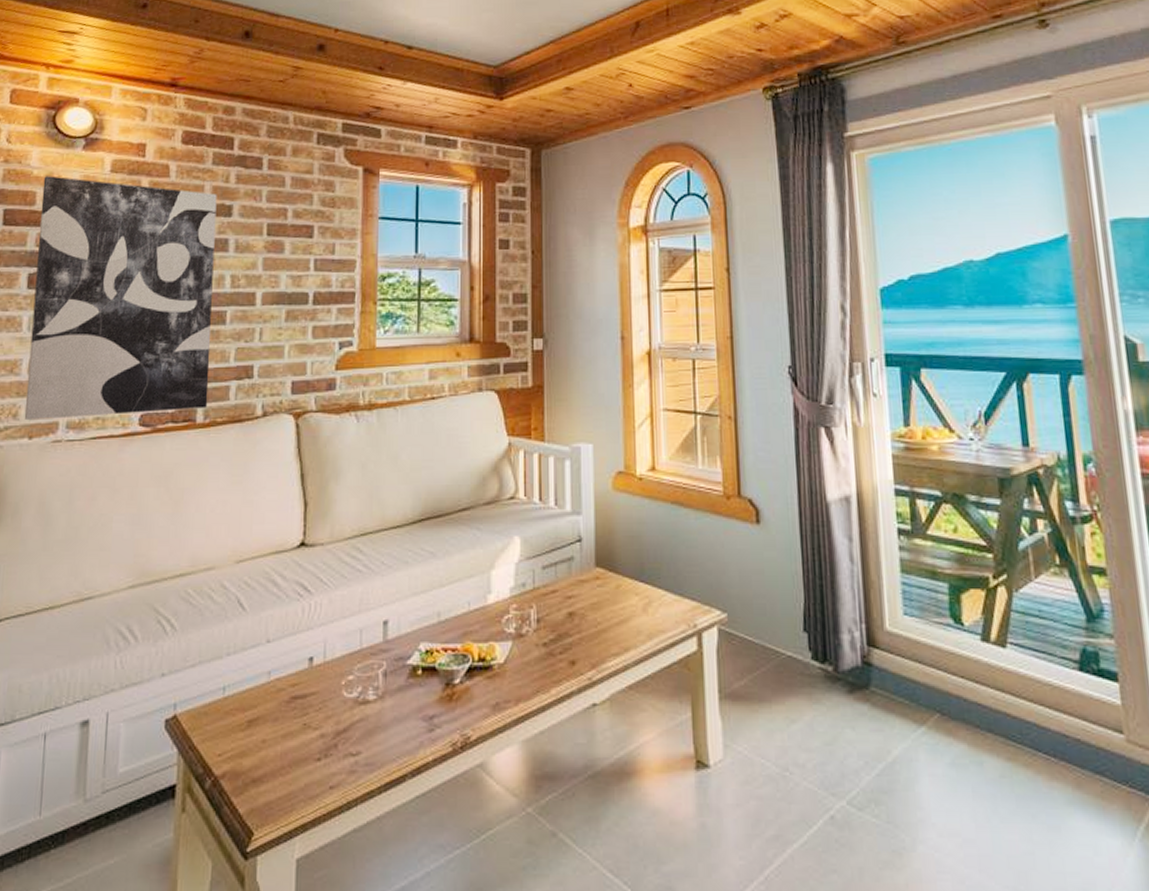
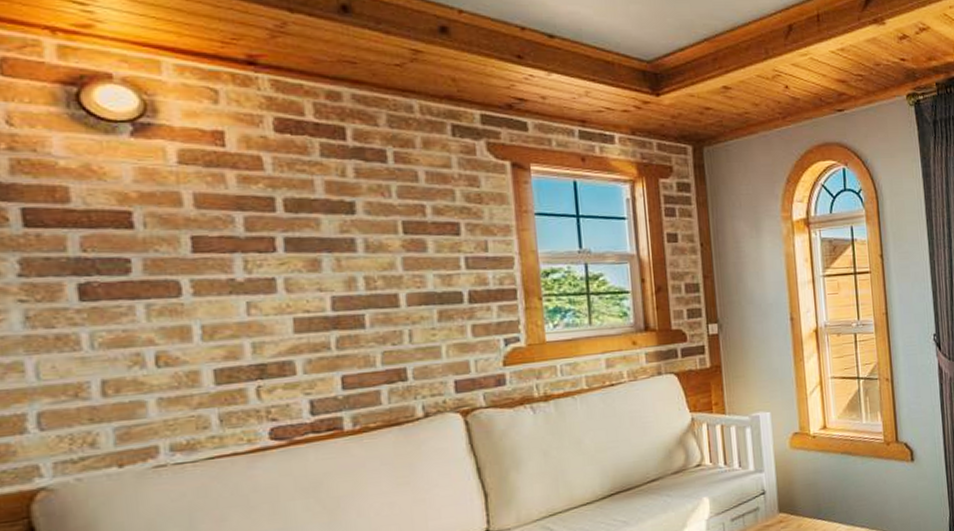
wall art: present [24,176,217,421] -> none [77,167,356,448]

